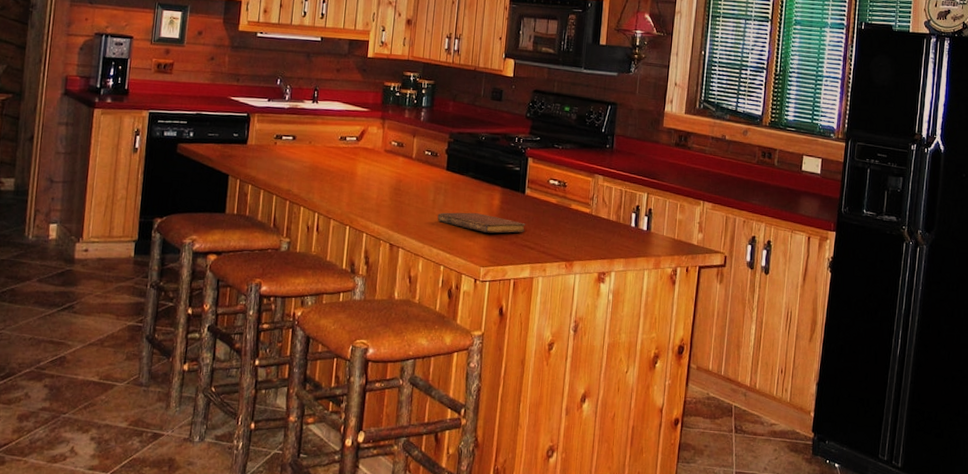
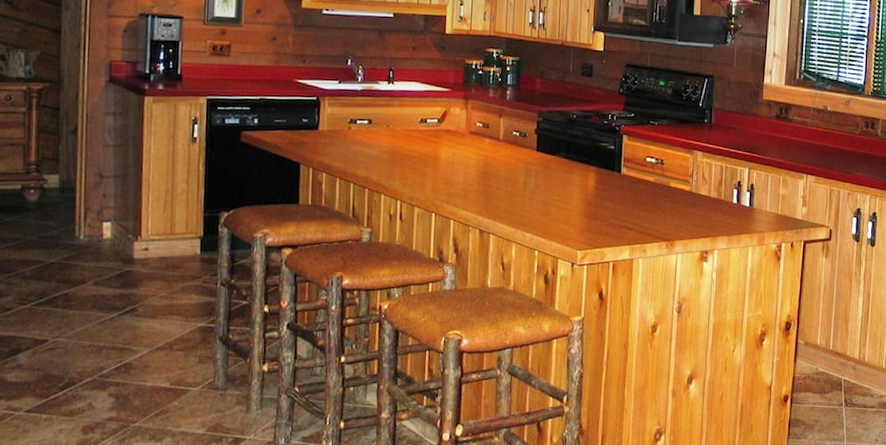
notebook: present [437,212,525,233] -> none [529,194,623,215]

